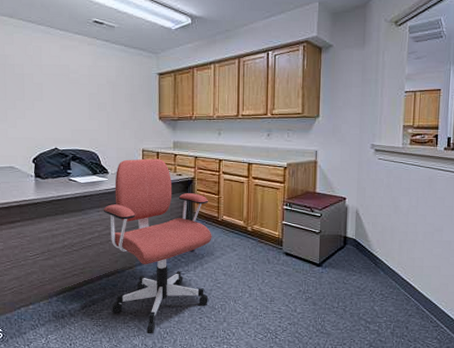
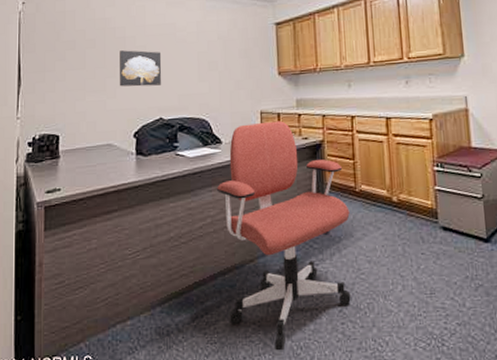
wall art: none [19,86,57,120] -> present [120,50,162,87]

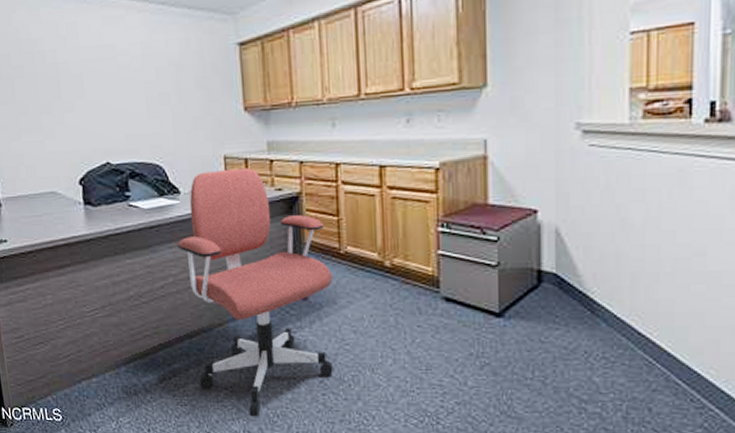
wall art: present [120,50,162,87] -> none [53,79,105,125]

